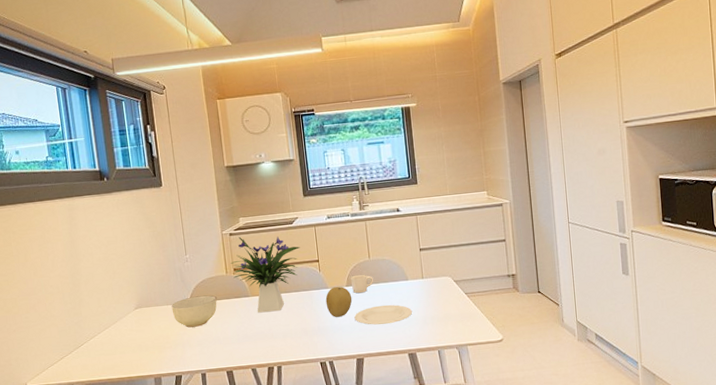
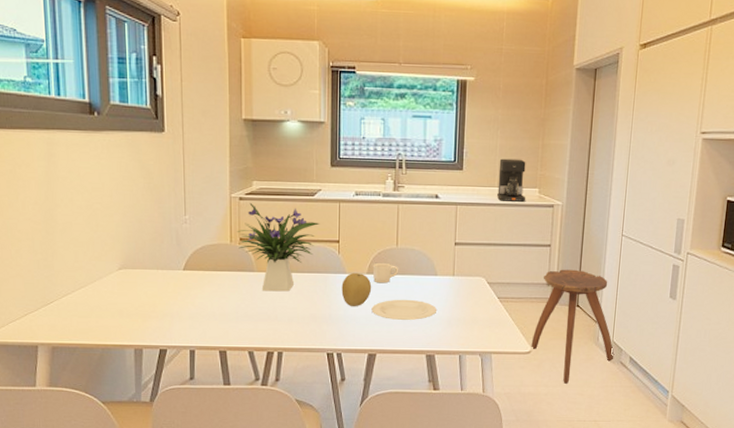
bowl: present [171,295,217,328] -> none [162,263,216,298]
coffee maker: none [448,167,477,207] -> present [497,158,526,202]
stool: none [502,259,581,366] -> present [531,269,614,384]

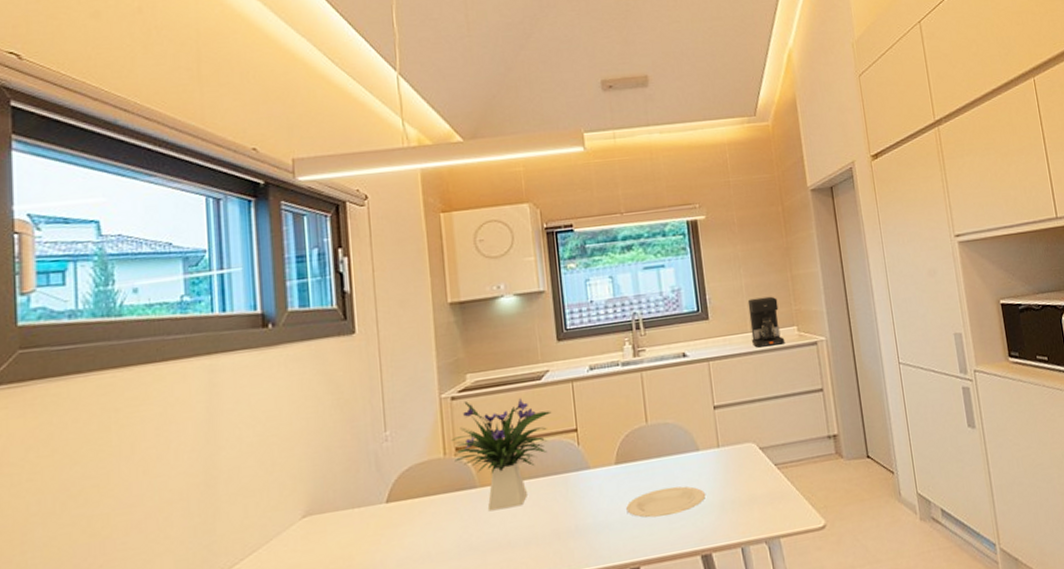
fruit: present [341,272,372,307] -> none [586,464,624,511]
mug: present [372,262,399,284] -> none [620,446,653,474]
stool: present [531,269,614,384] -> none [822,413,924,560]

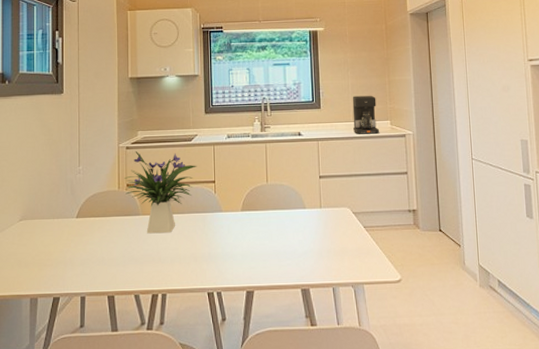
plate: present [626,486,706,518] -> none [247,233,309,256]

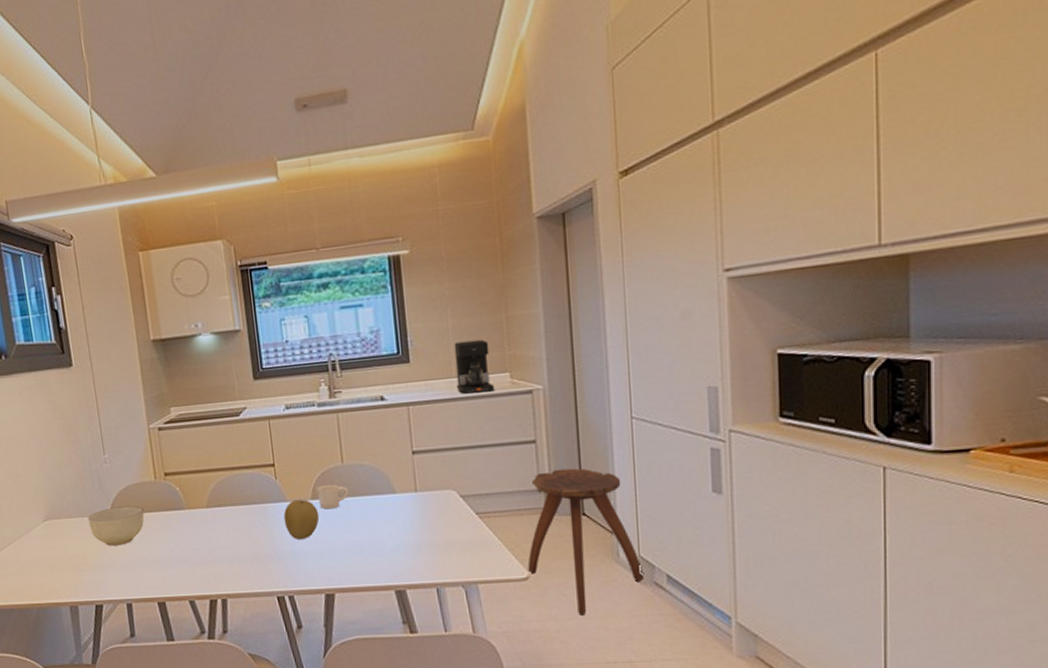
bowl: none [58,210,106,245] -> present [87,506,145,546]
flower arrangement: present [124,151,197,234] -> none [160,432,250,531]
fruit: none [219,210,247,245] -> present [283,499,320,540]
mug: none [246,199,270,220] -> present [316,484,349,510]
stool: none [400,194,483,312] -> present [528,468,645,616]

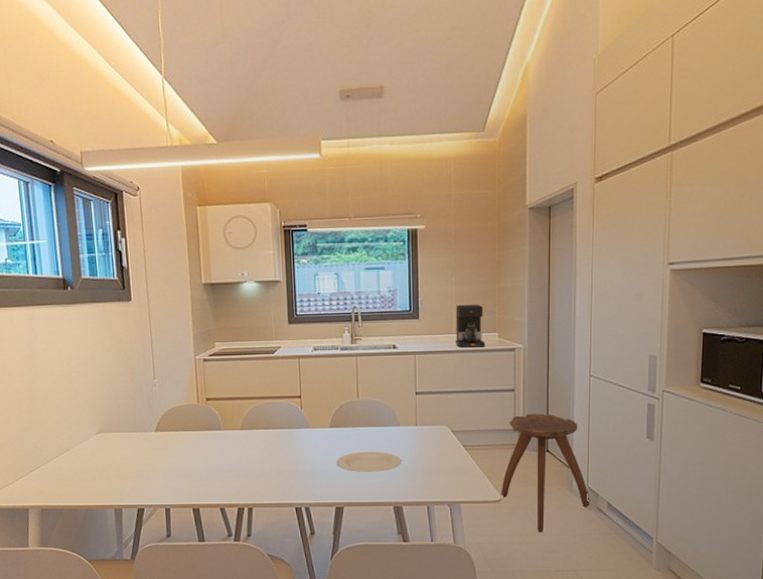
bowl: present [87,506,145,546] -> none [136,425,186,458]
fruit: present [283,499,320,540] -> none [306,426,336,461]
mug: present [316,484,349,510] -> none [335,415,361,436]
plate: none [322,525,402,552] -> present [336,451,402,473]

